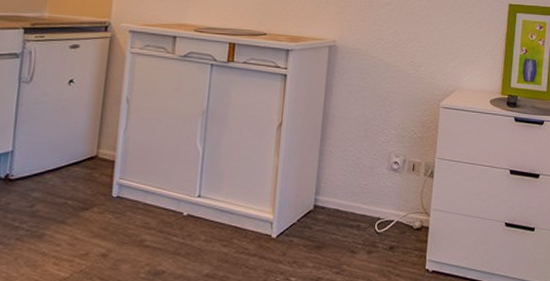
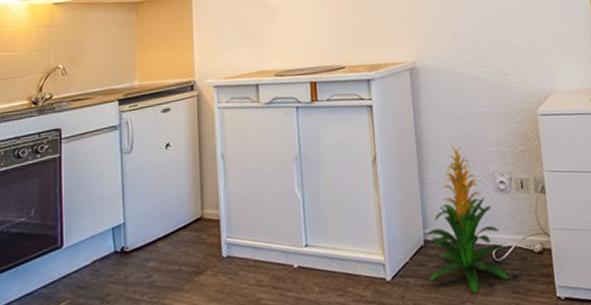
indoor plant: none [313,122,388,257] -> present [425,144,509,293]

